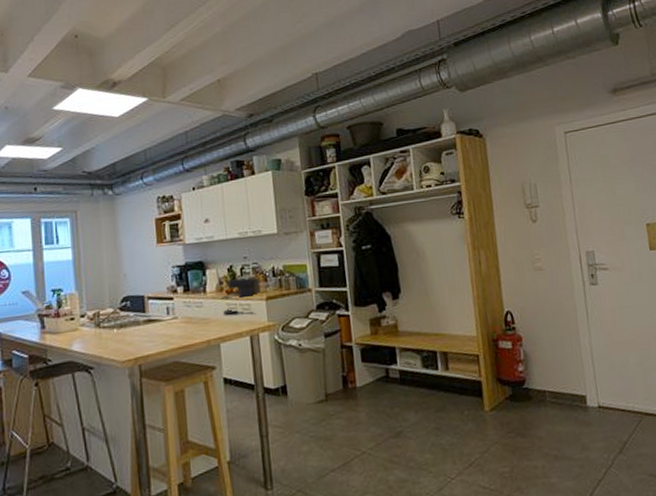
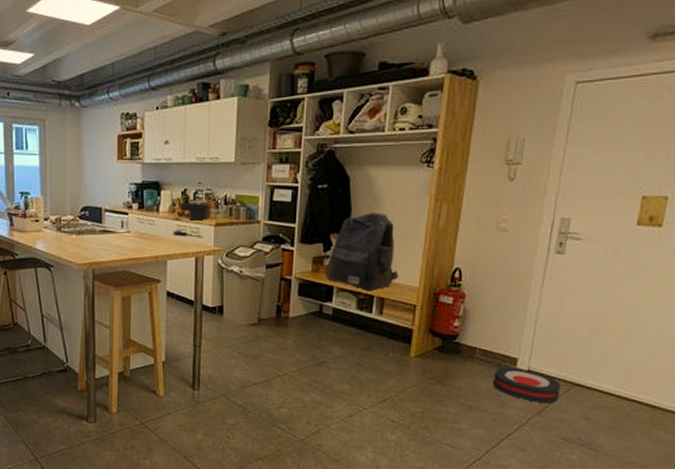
backpack: none [385,266,456,348] -> present [325,212,399,292]
robot vacuum: none [568,405,634,440] -> present [492,367,561,403]

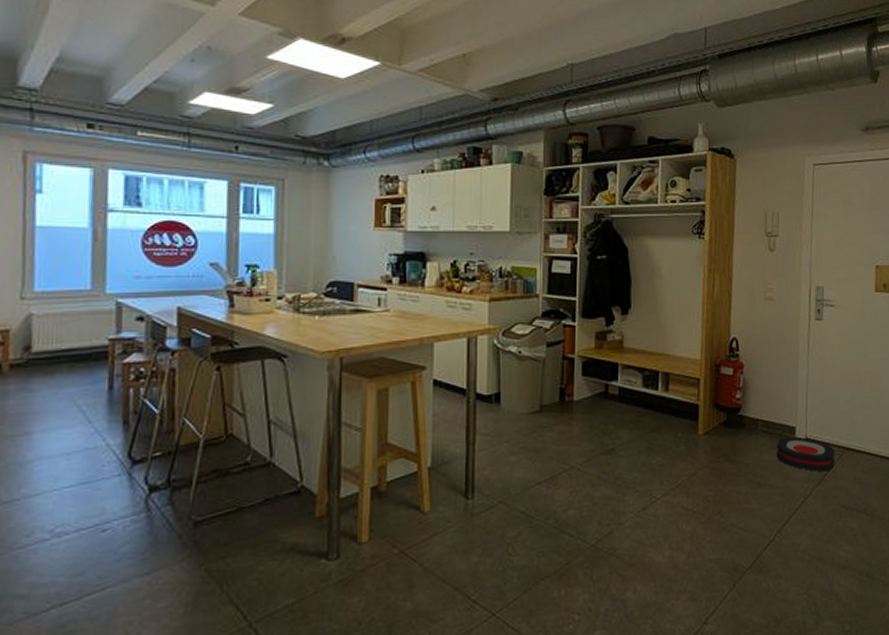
coffee maker: present [173,203,212,238] -> none [441,276,485,316]
backpack: present [325,212,399,292] -> none [609,283,681,367]

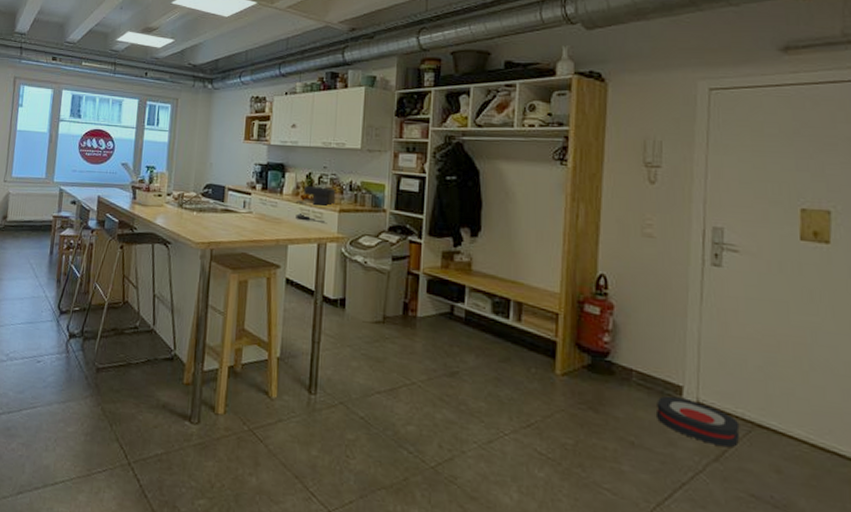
coffee maker: none [441,276,485,316] -> present [296,186,336,224]

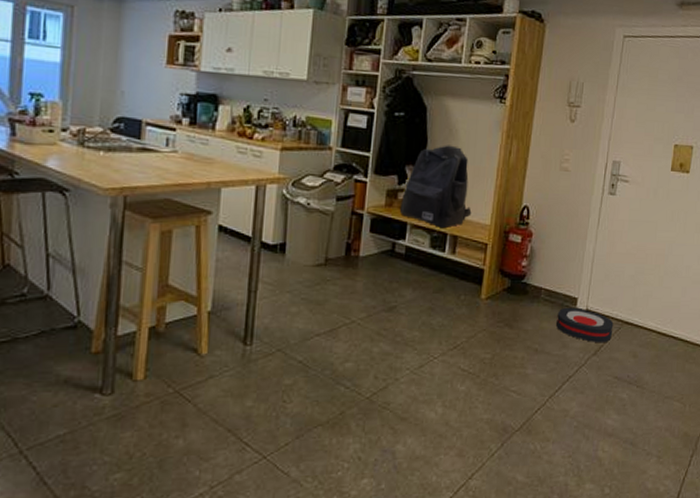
coffee maker: present [296,186,336,224] -> none [231,121,278,164]
backpack: none [456,208,537,294] -> present [399,145,472,229]

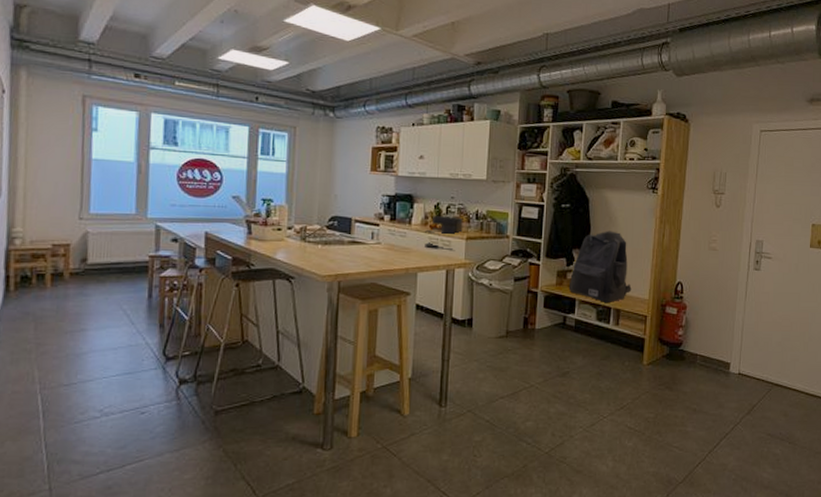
coffee maker: none [231,121,278,164] -> present [425,216,463,251]
robot vacuum: present [555,307,614,342] -> none [711,371,765,402]

